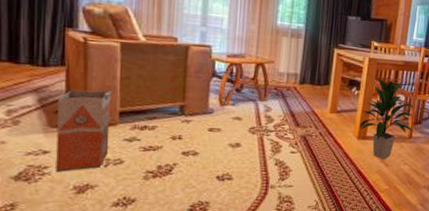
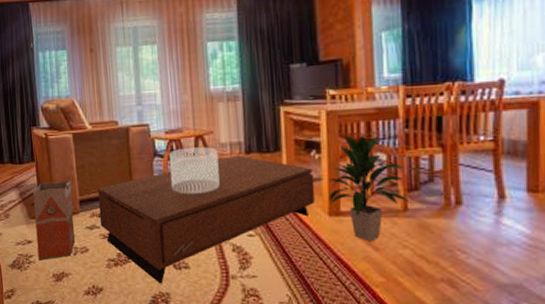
coffee table: none [141,84,352,194] -> present [97,155,315,284]
decorative bowl: none [226,72,275,115] -> present [170,147,220,195]

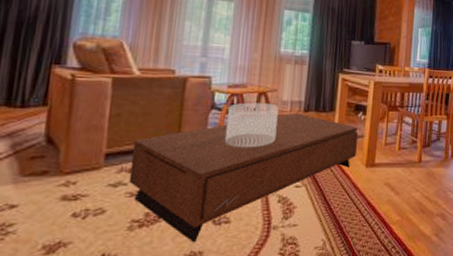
waste bin: present [33,179,76,261] -> none [23,129,100,229]
indoor plant: present [328,134,411,242] -> none [367,102,424,188]

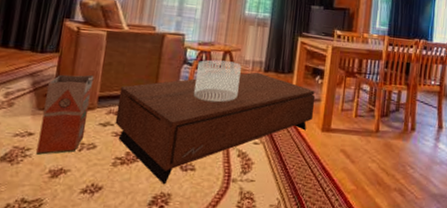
waste bin: none [23,129,100,229] -> present [36,74,95,155]

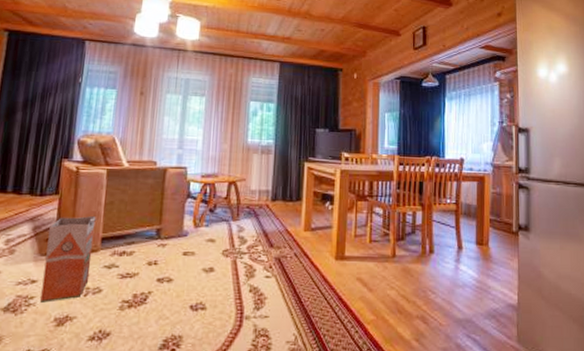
coffee table: present [115,72,316,185] -> none [120,201,327,327]
decorative bowl: present [194,60,241,102] -> none [200,192,247,236]

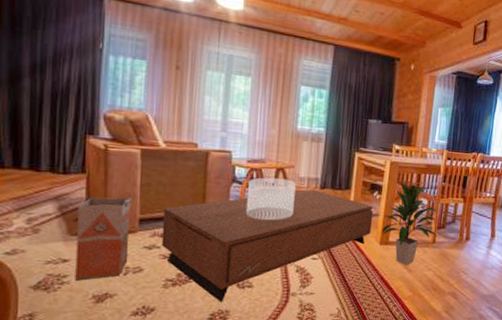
coffee table: none [120,201,327,327] -> present [161,189,374,302]
decorative bowl: none [200,192,247,236] -> present [246,177,296,221]
indoor plant: none [336,191,398,284] -> present [382,183,439,266]

